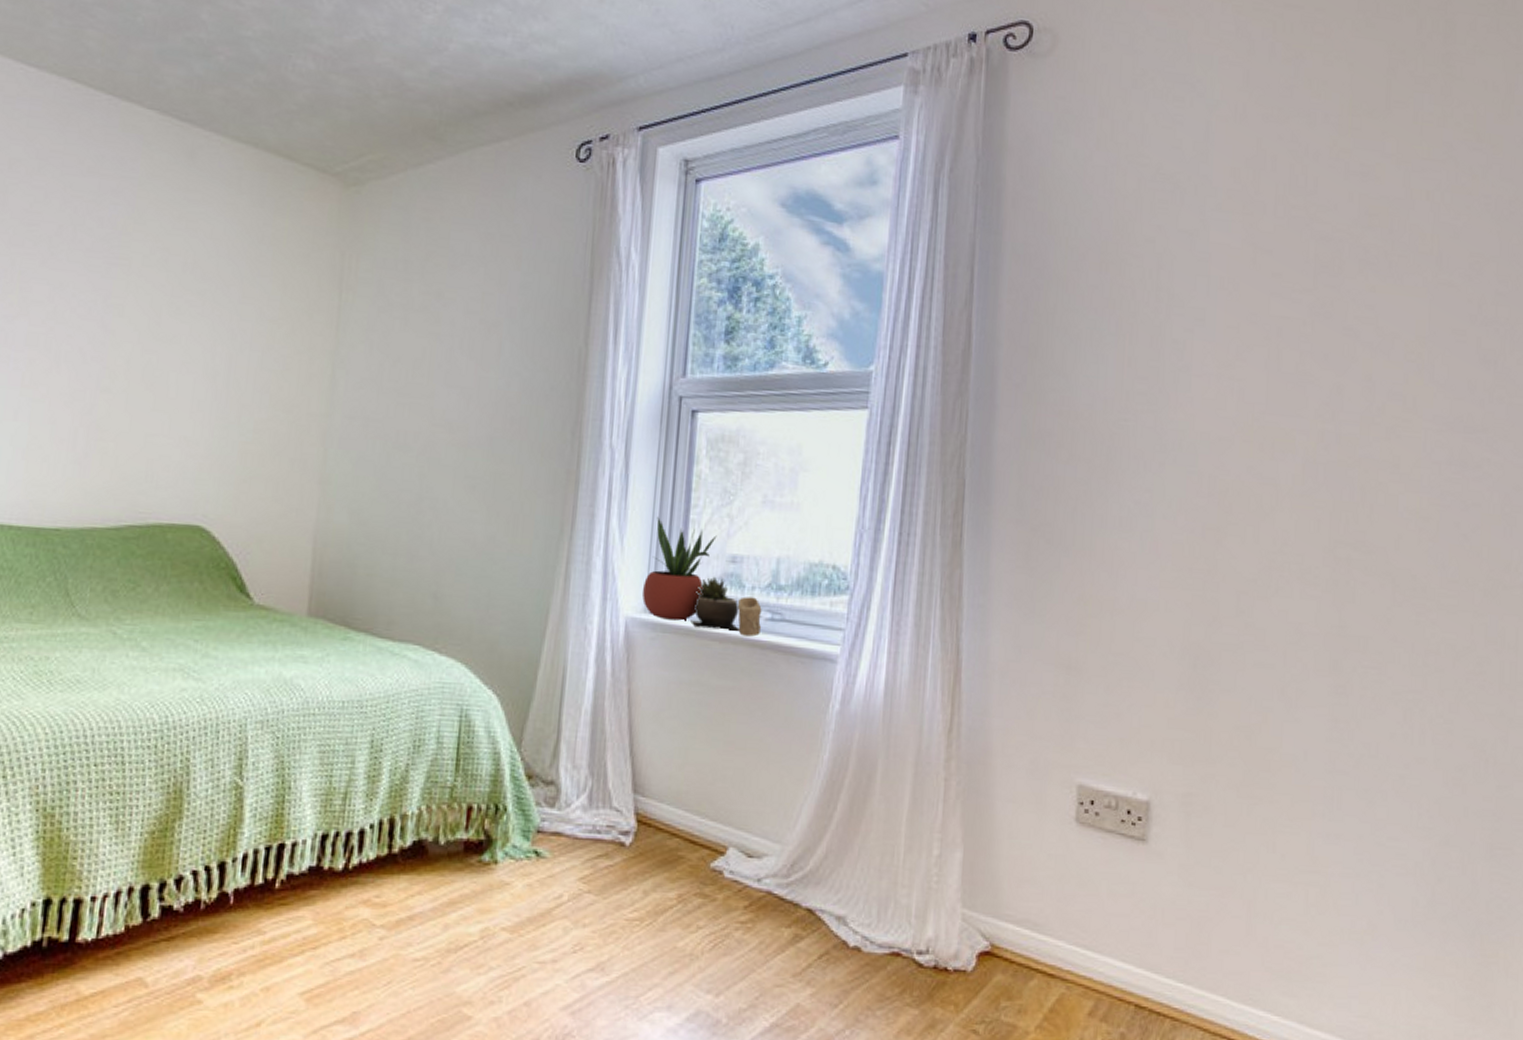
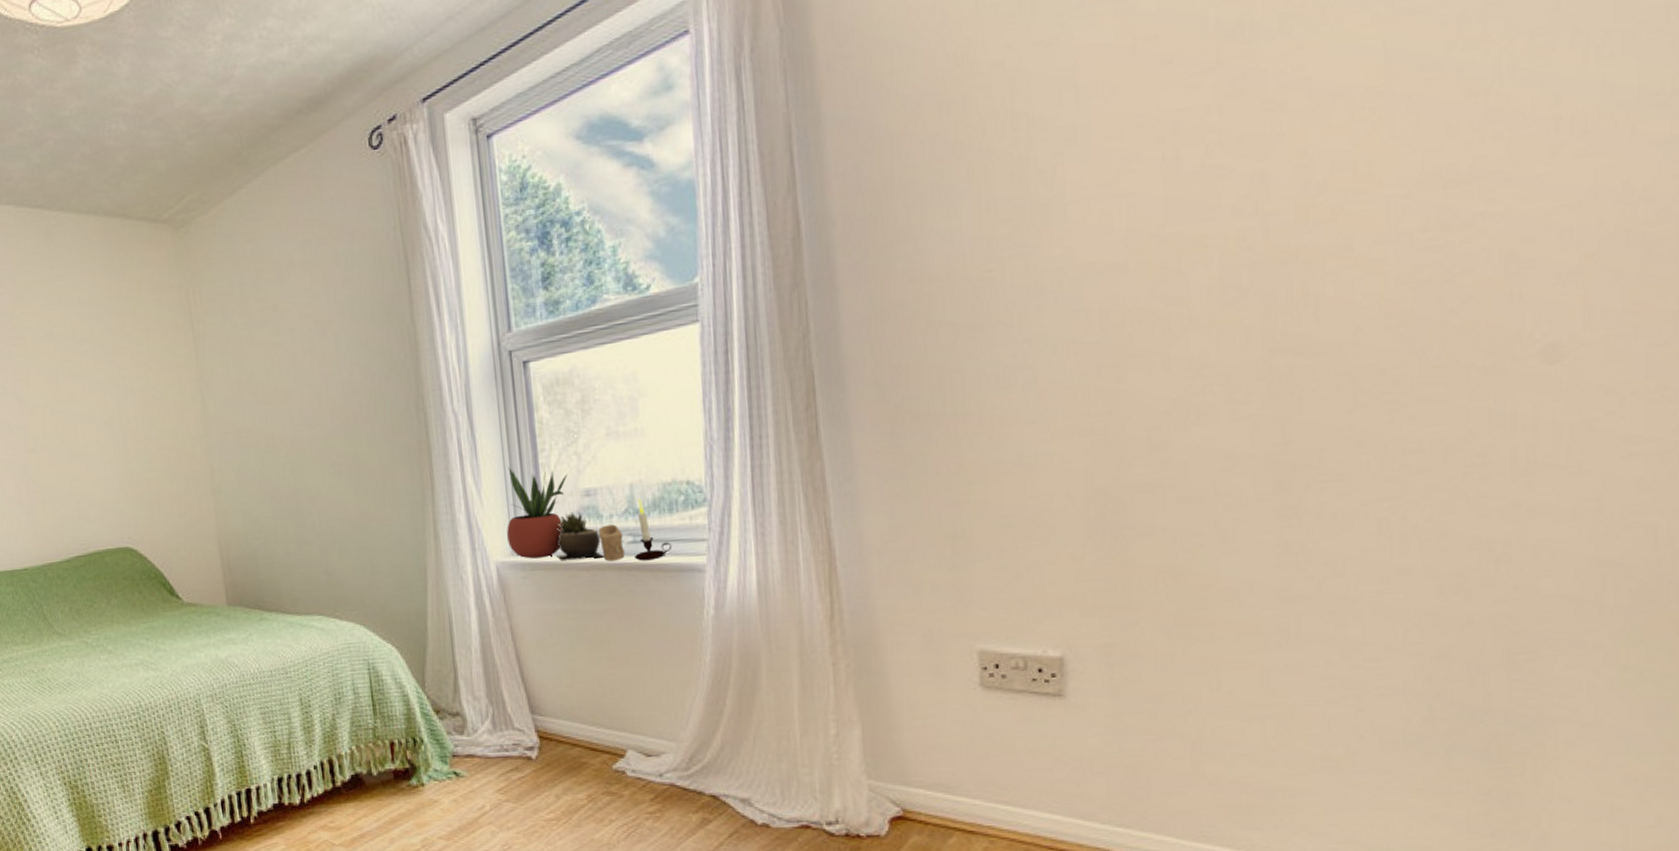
candle: none [770,575,809,642] -> present [635,499,672,561]

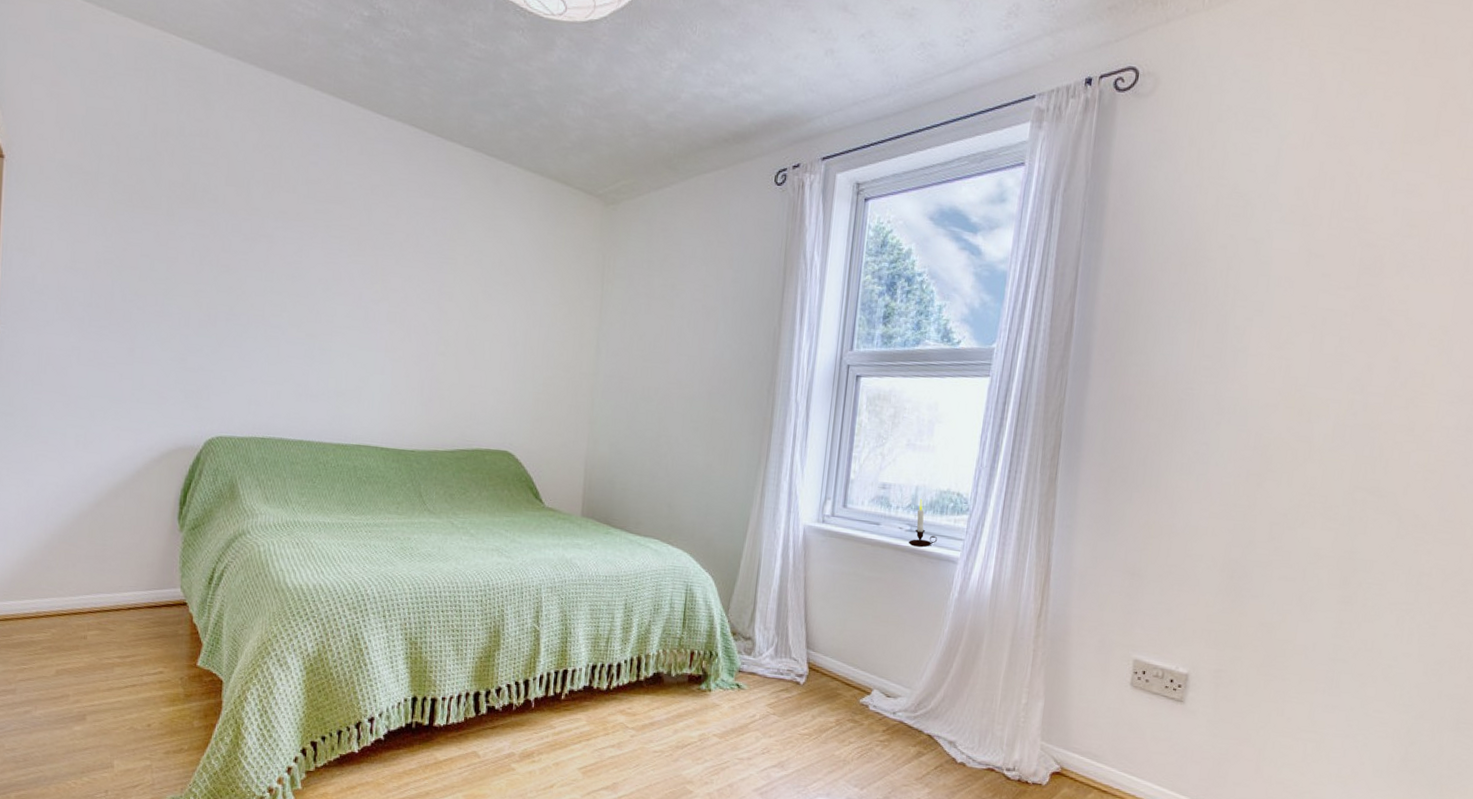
potted plant: present [507,467,568,559] -> none [816,454,872,529]
succulent plant: present [556,511,604,562] -> none [851,498,886,538]
candle: present [599,524,626,562] -> none [885,513,904,543]

